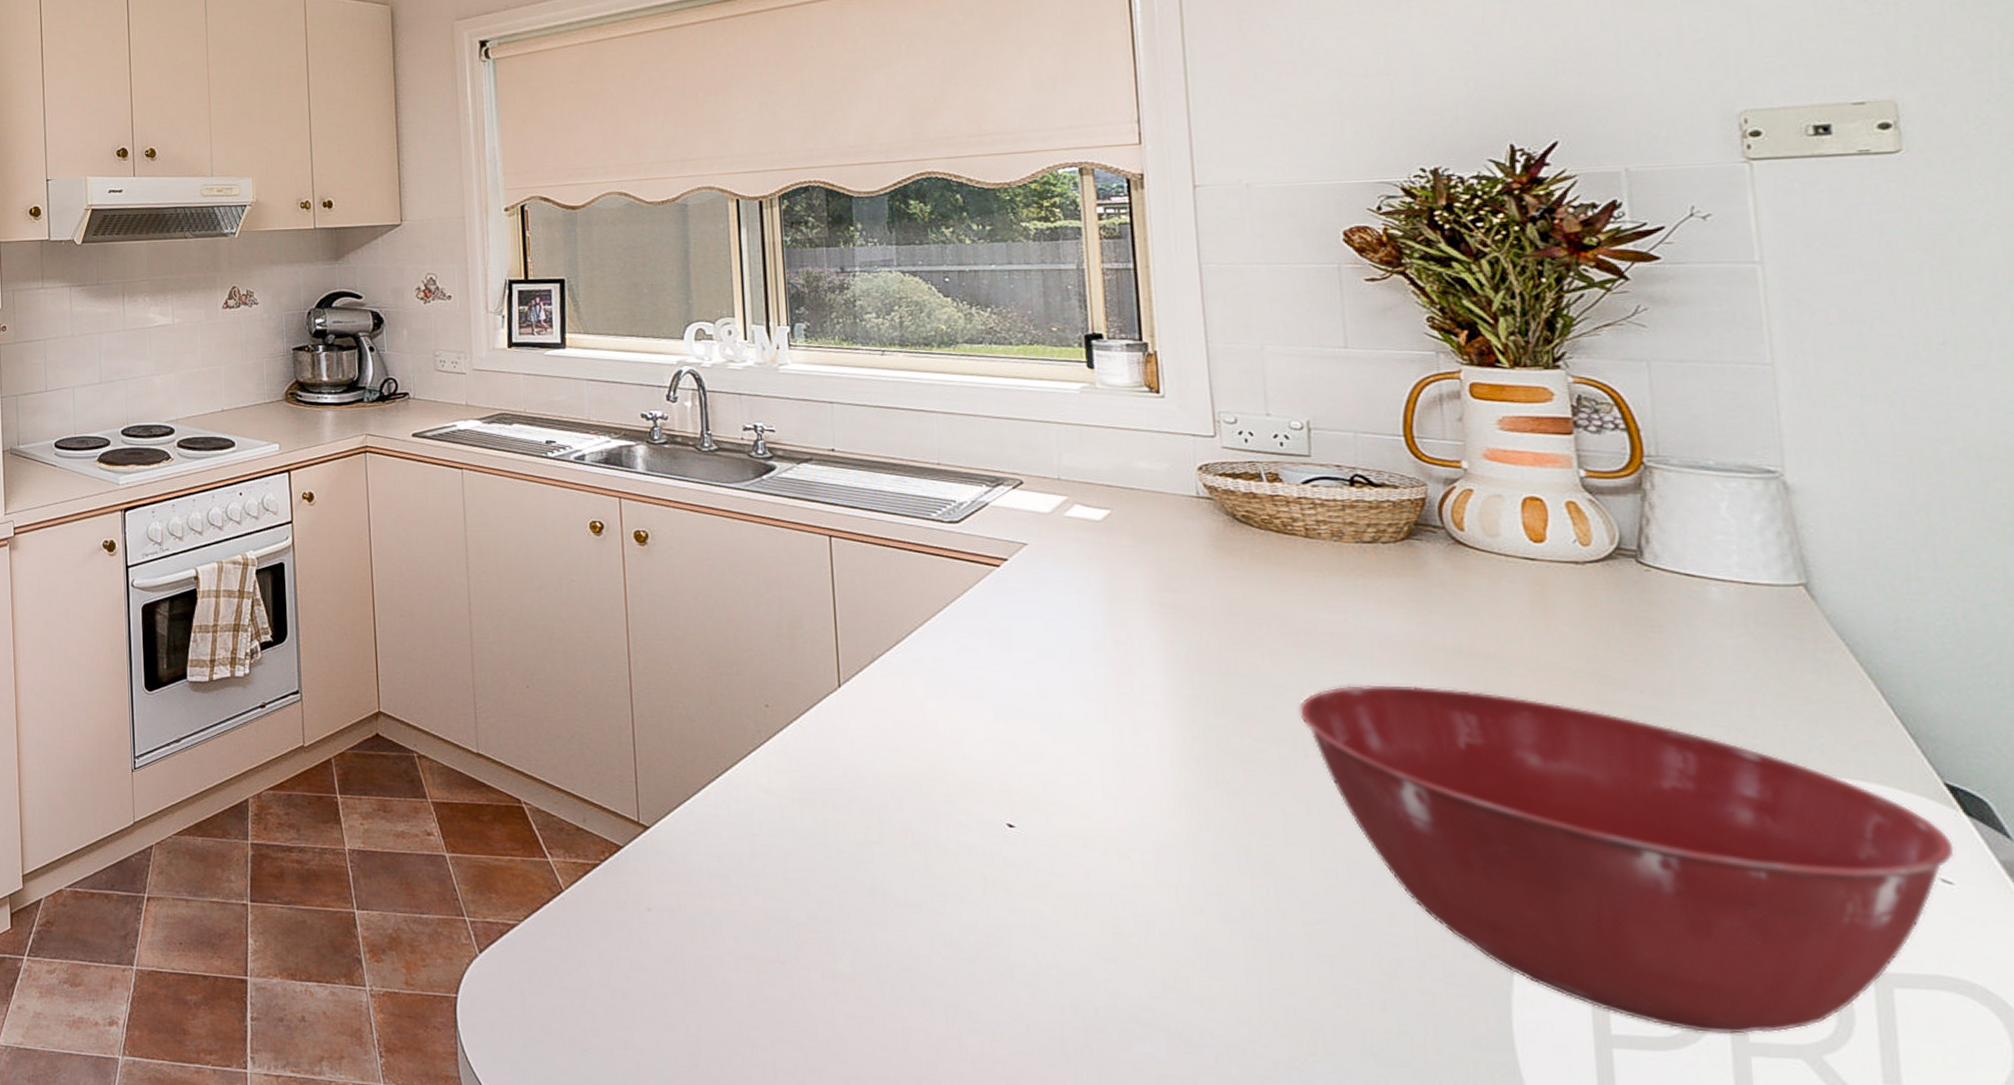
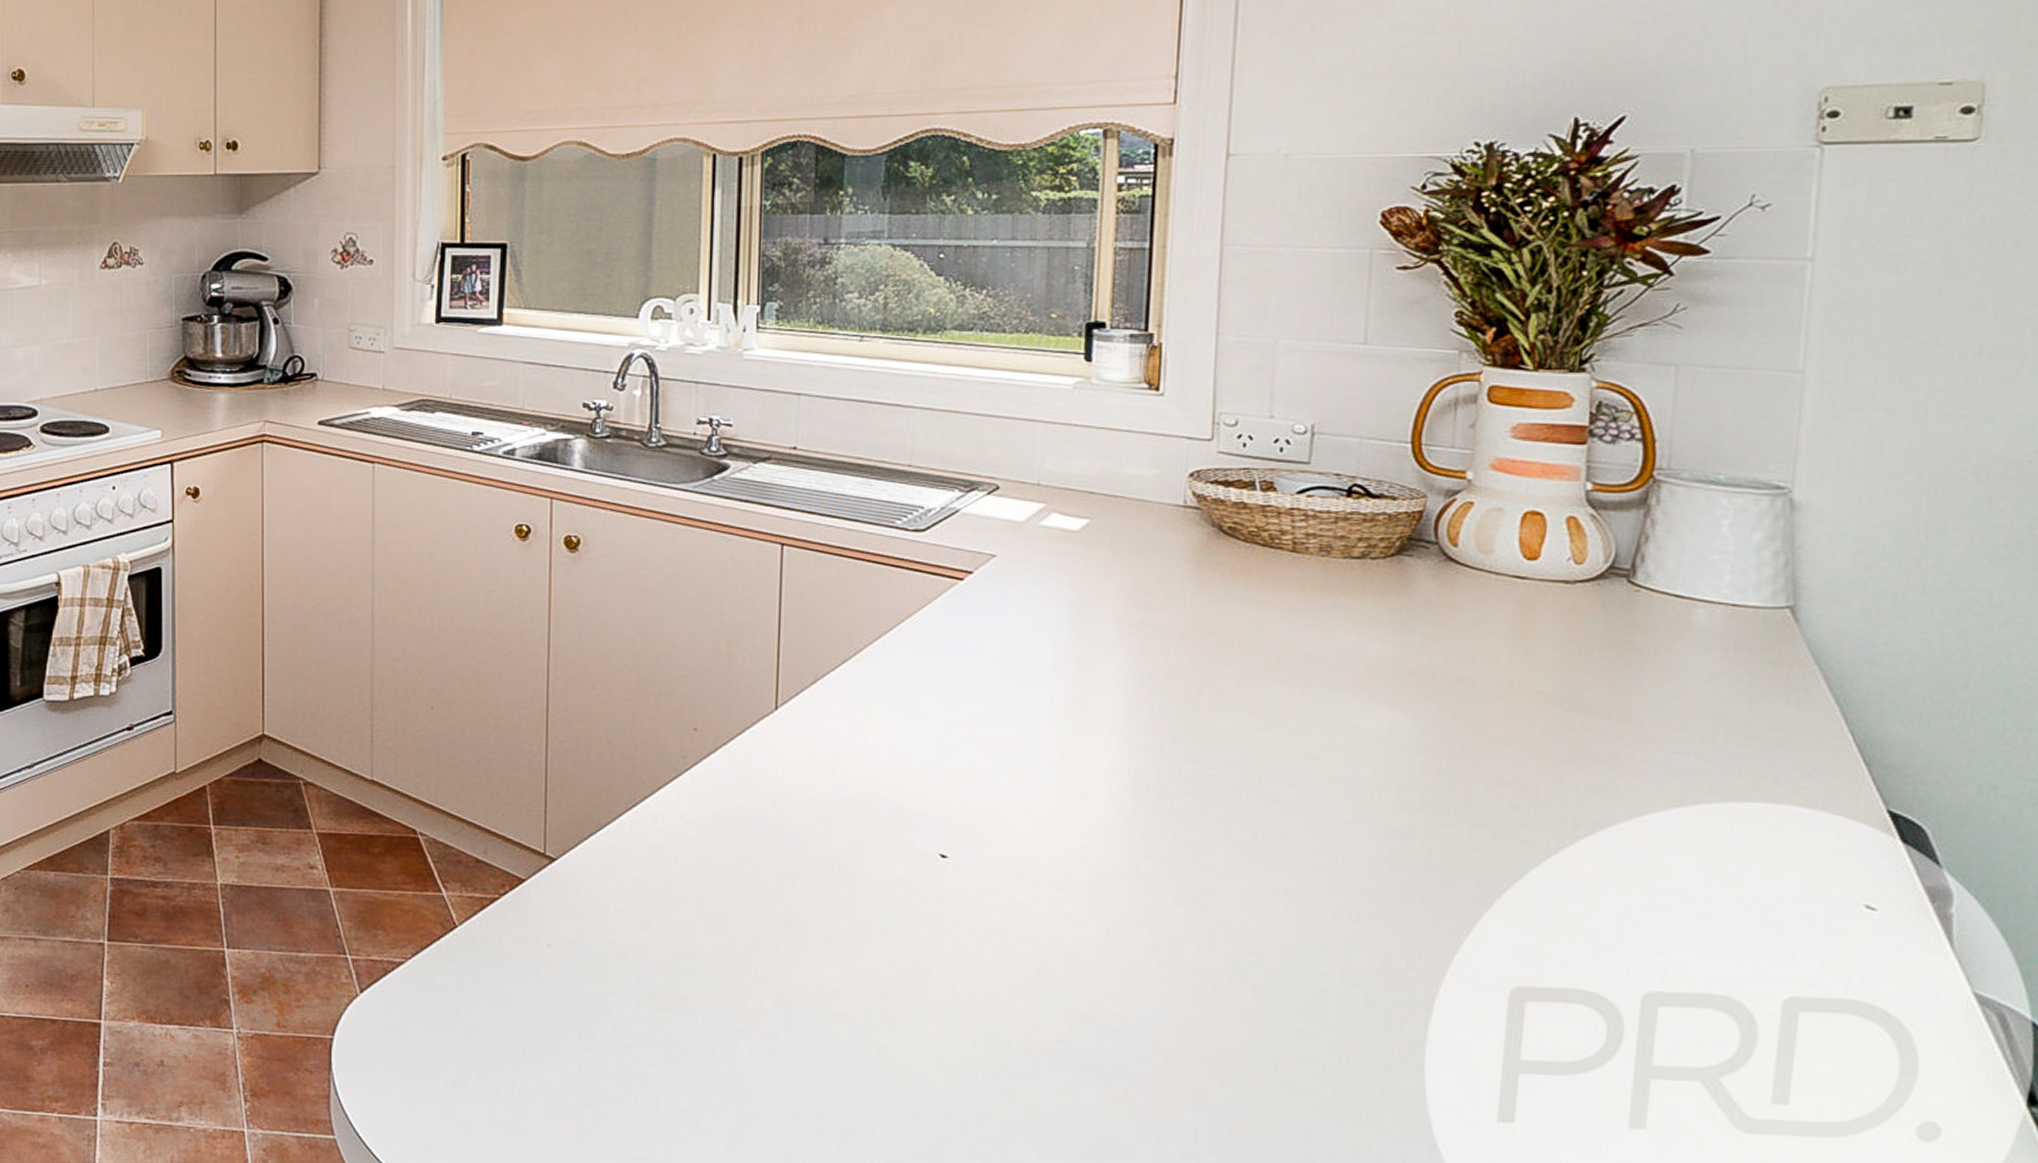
mixing bowl: present [1299,685,1955,1034] -> none [1258,709,1885,1058]

